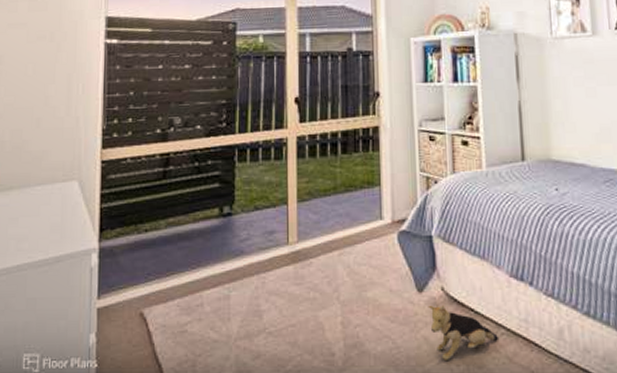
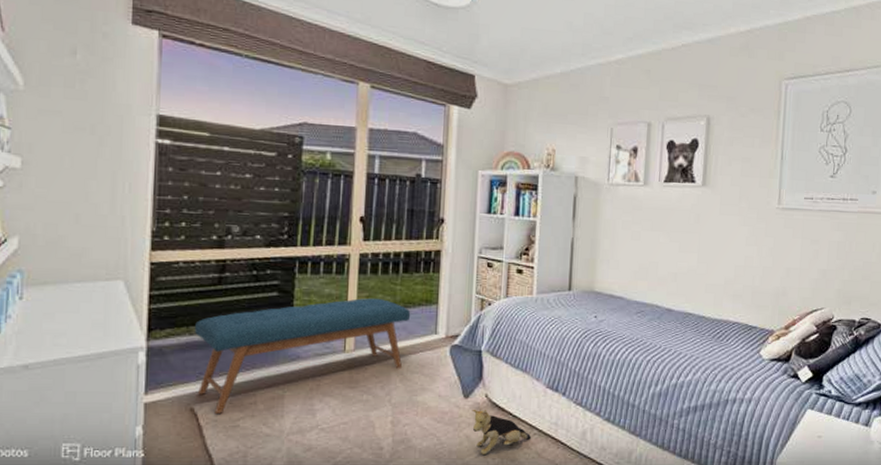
bench: none [143,183,353,318] -> present [195,297,411,413]

